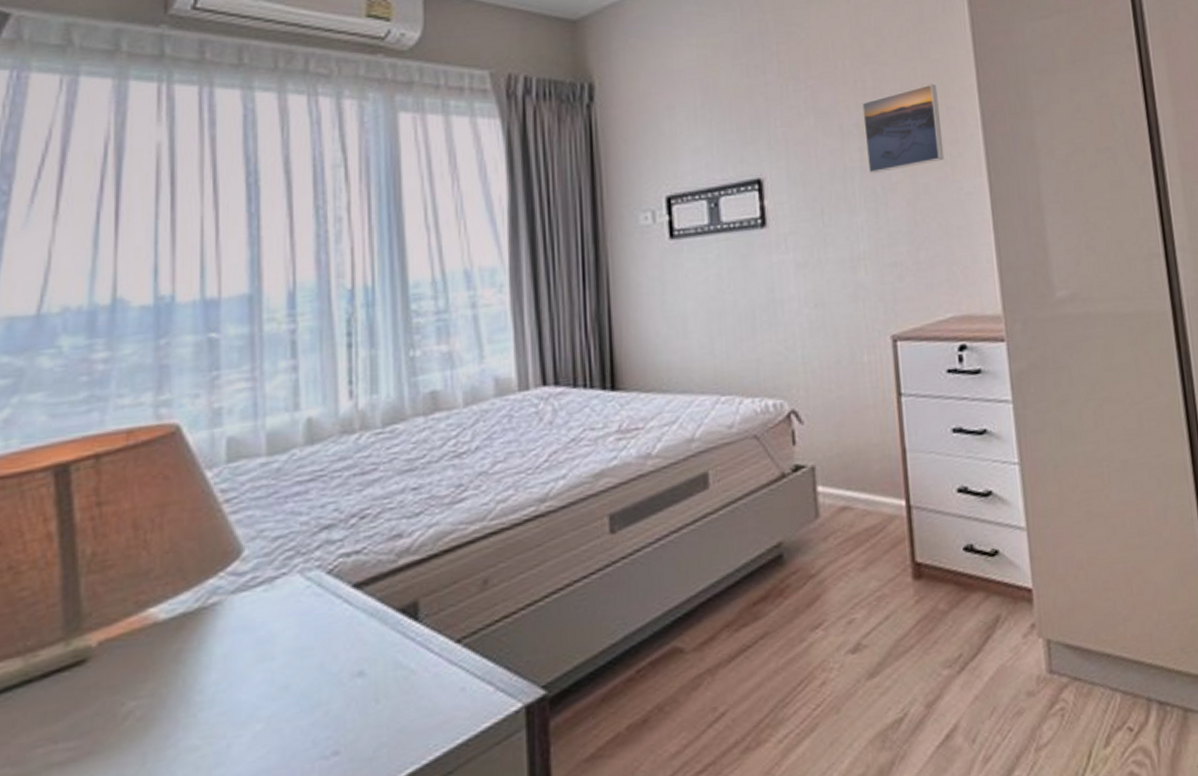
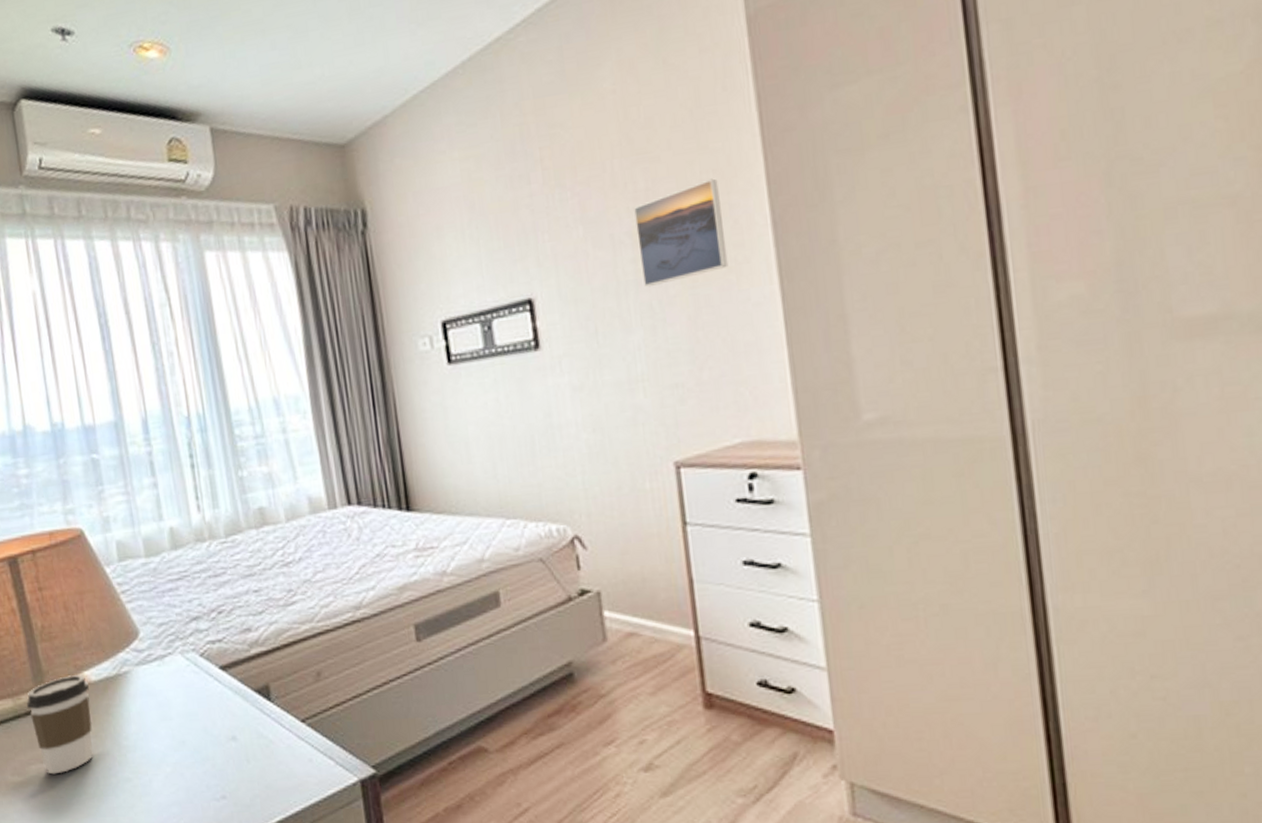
coffee cup: none [47,613,153,757] -> present [26,675,93,775]

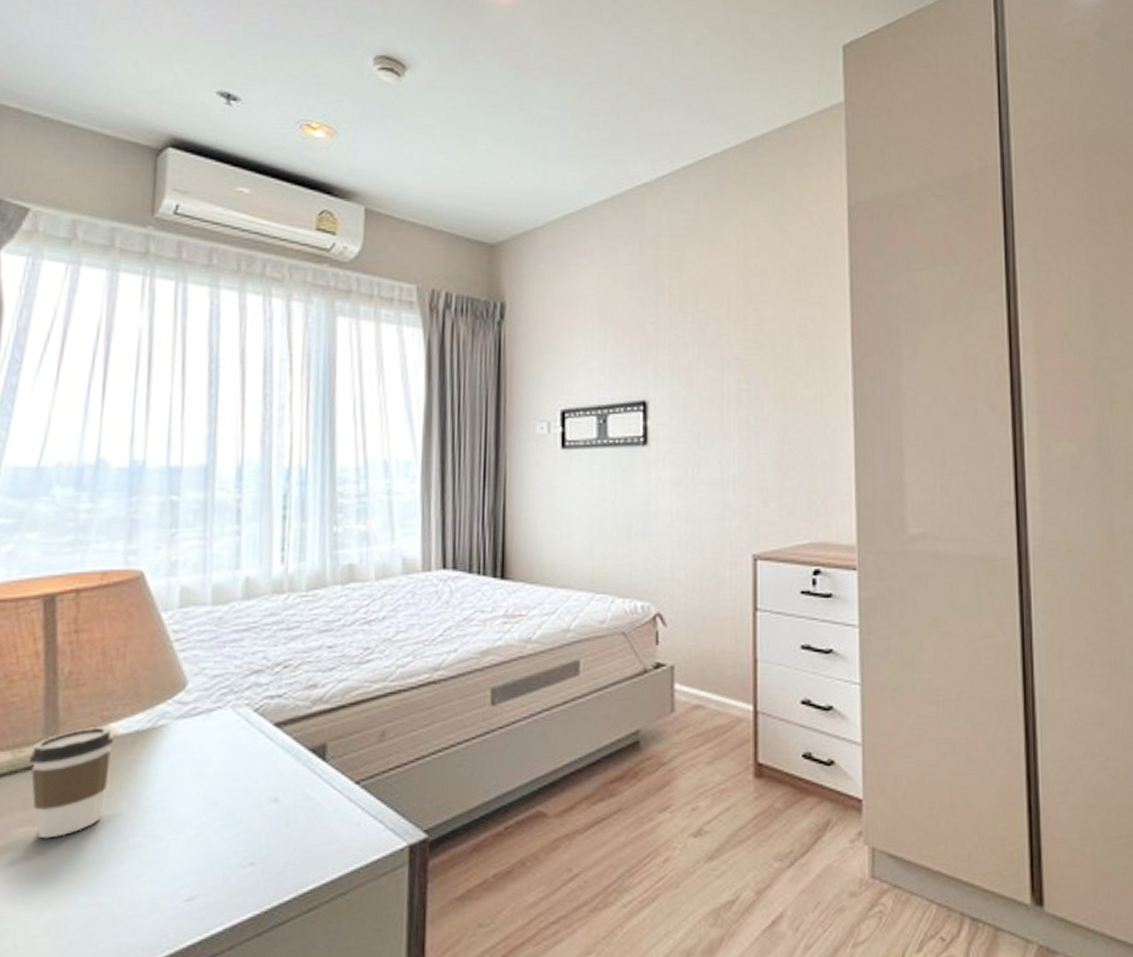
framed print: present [634,178,729,288] -> none [743,325,815,405]

